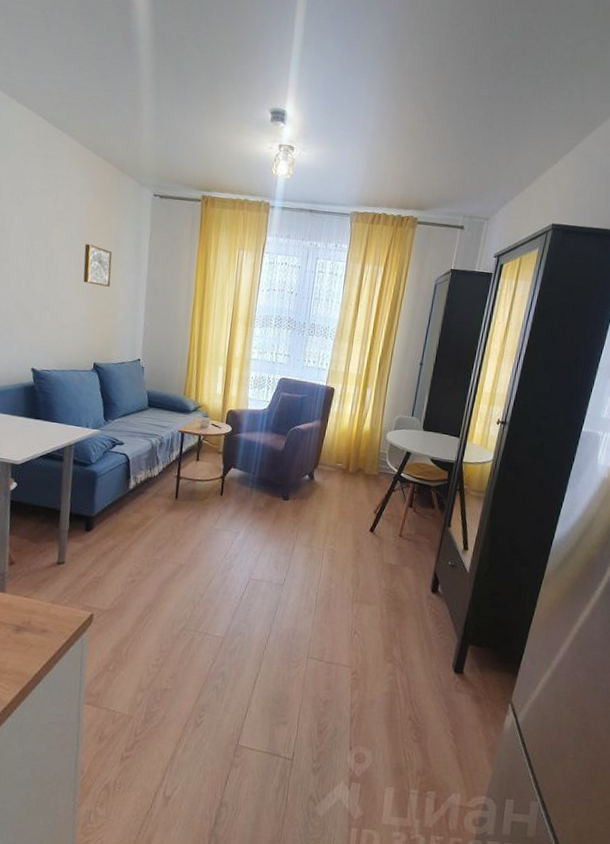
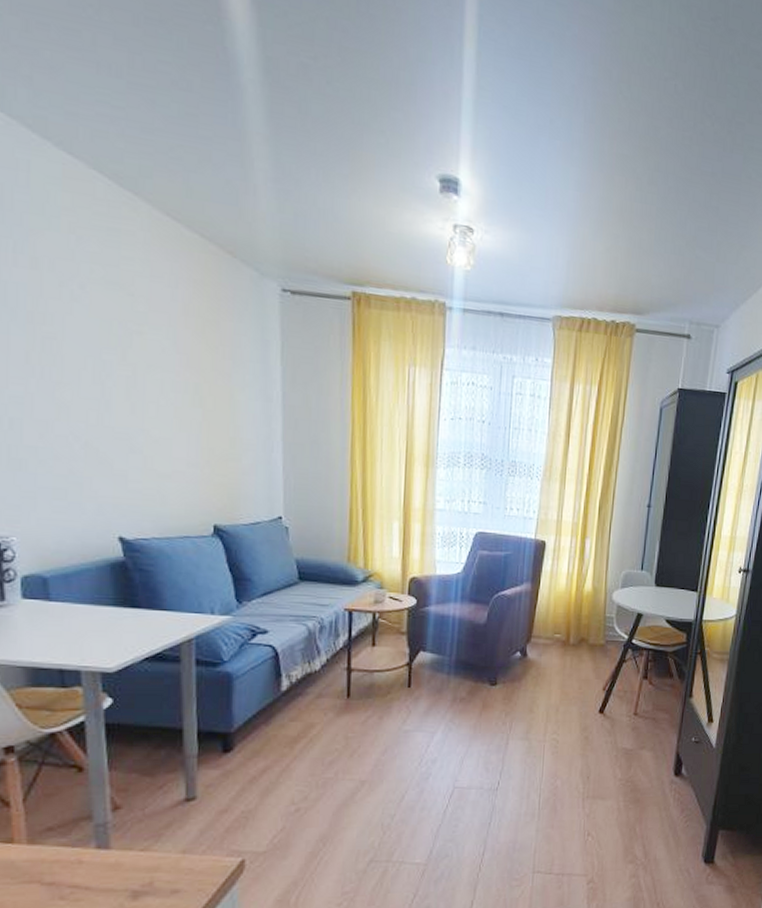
wall art: present [83,244,112,287] -> none [184,358,229,419]

